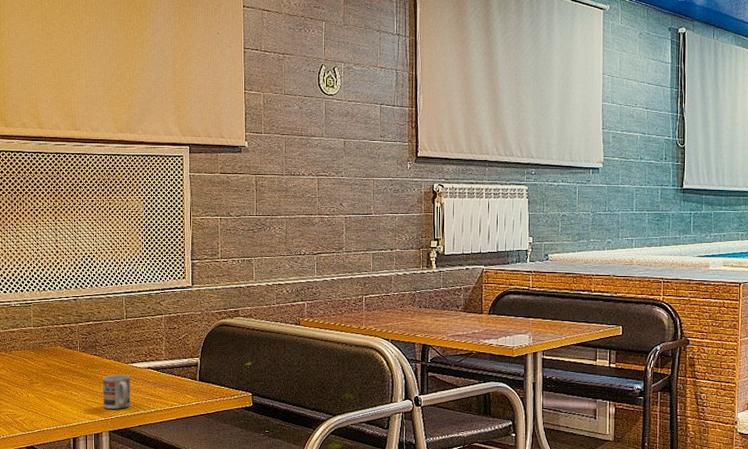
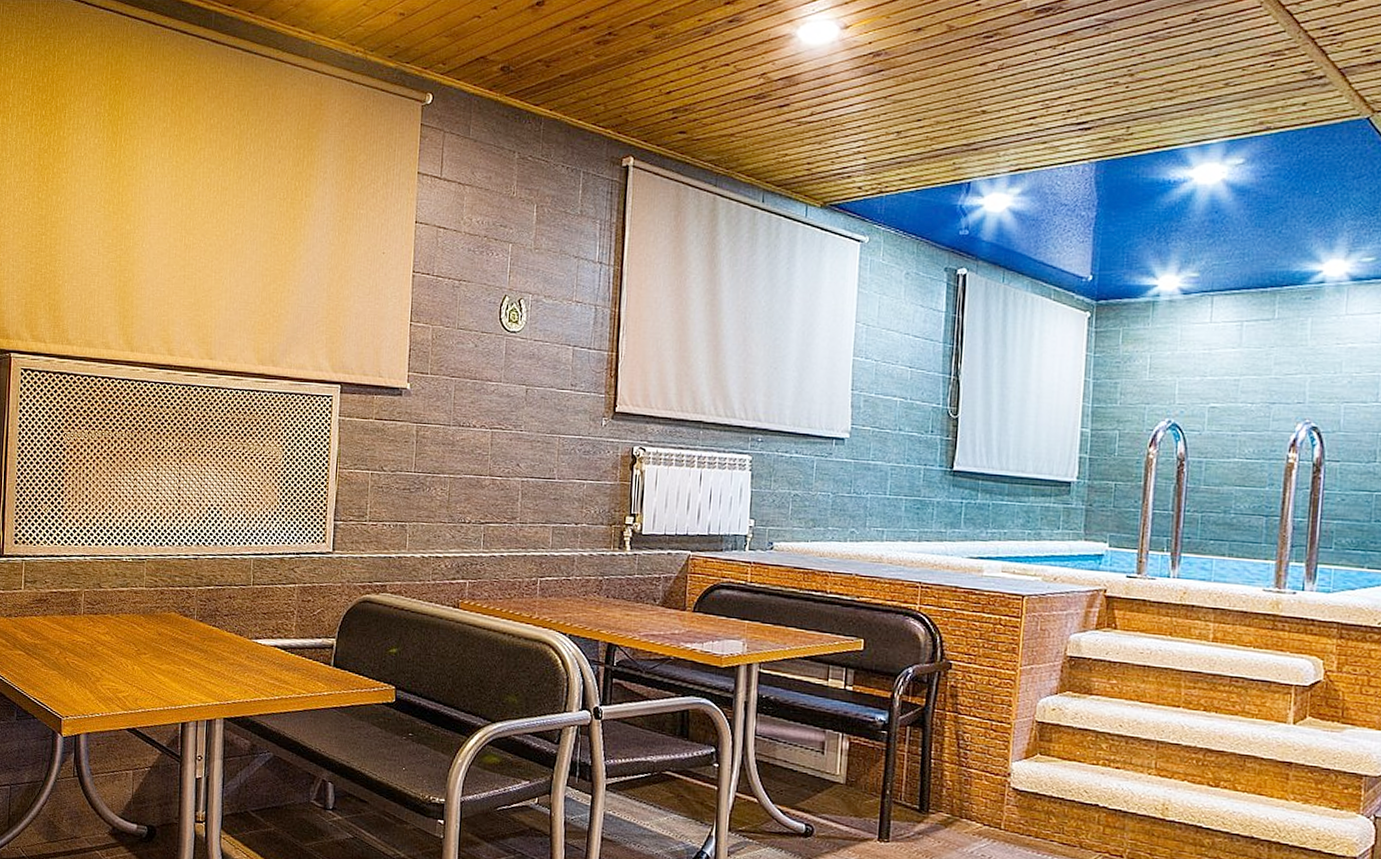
cup: present [102,374,131,409] -> none [219,651,254,693]

